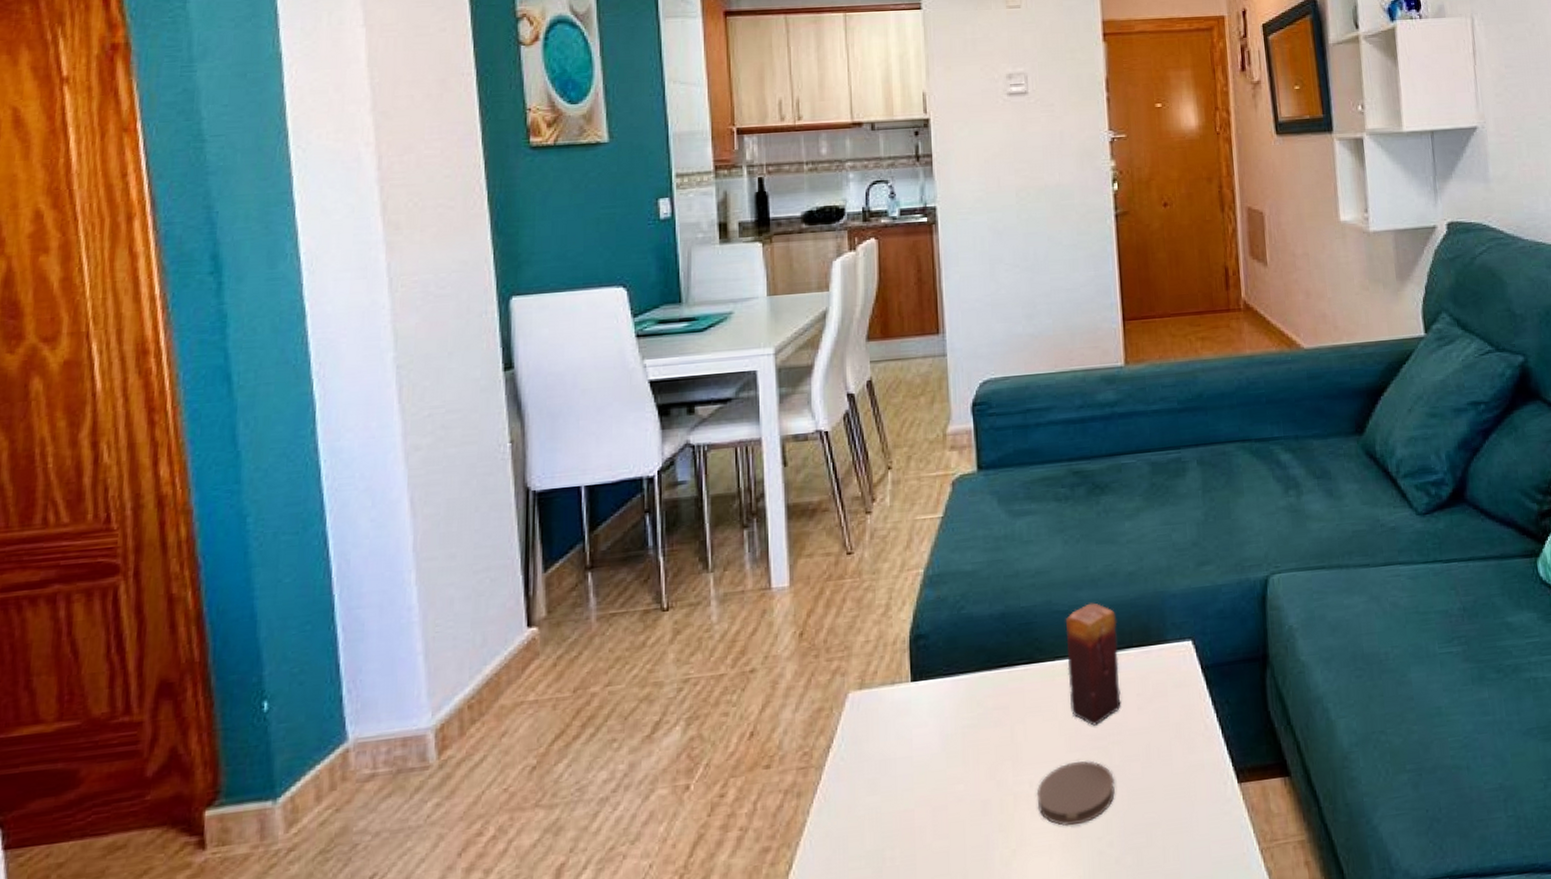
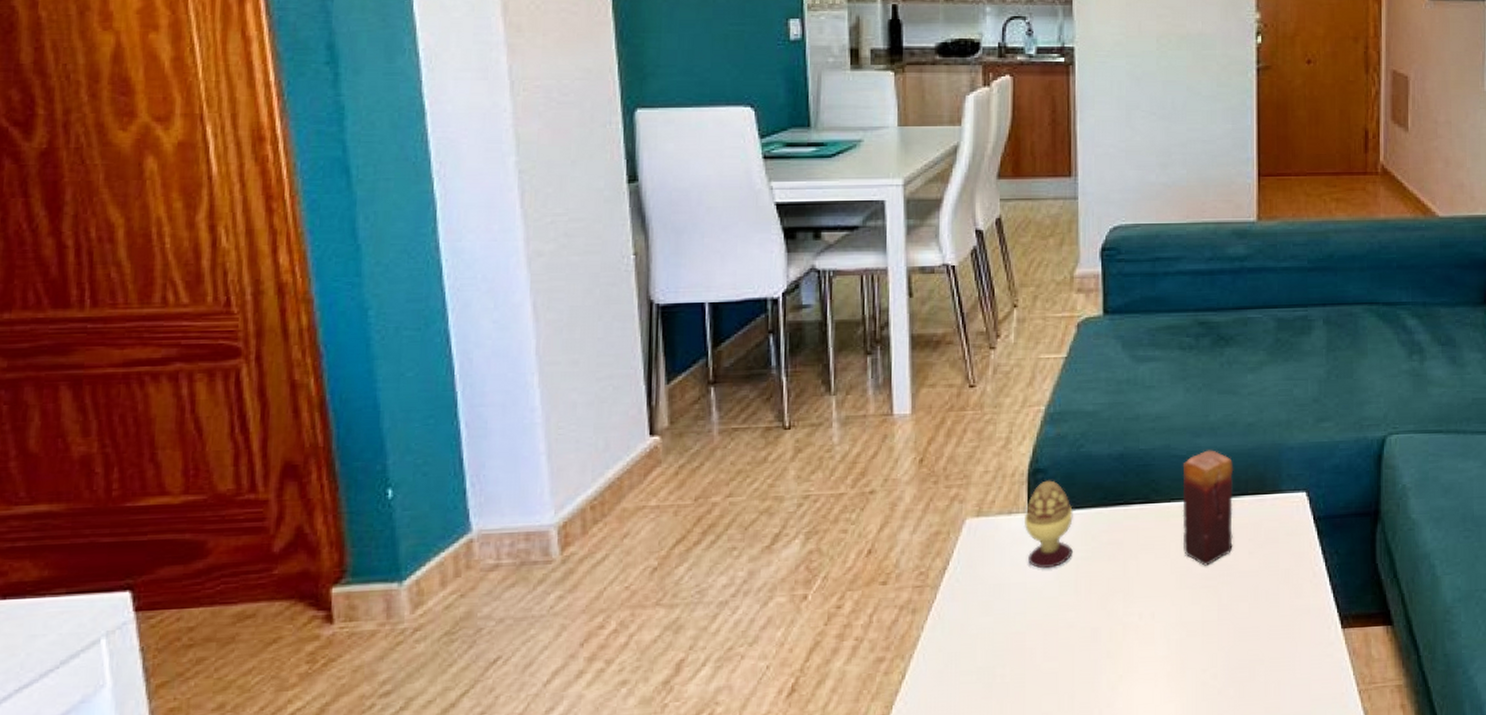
decorative egg: none [907,645,958,741] -> present [1023,480,1073,569]
coaster: present [1036,761,1115,827] -> none [1145,598,1221,657]

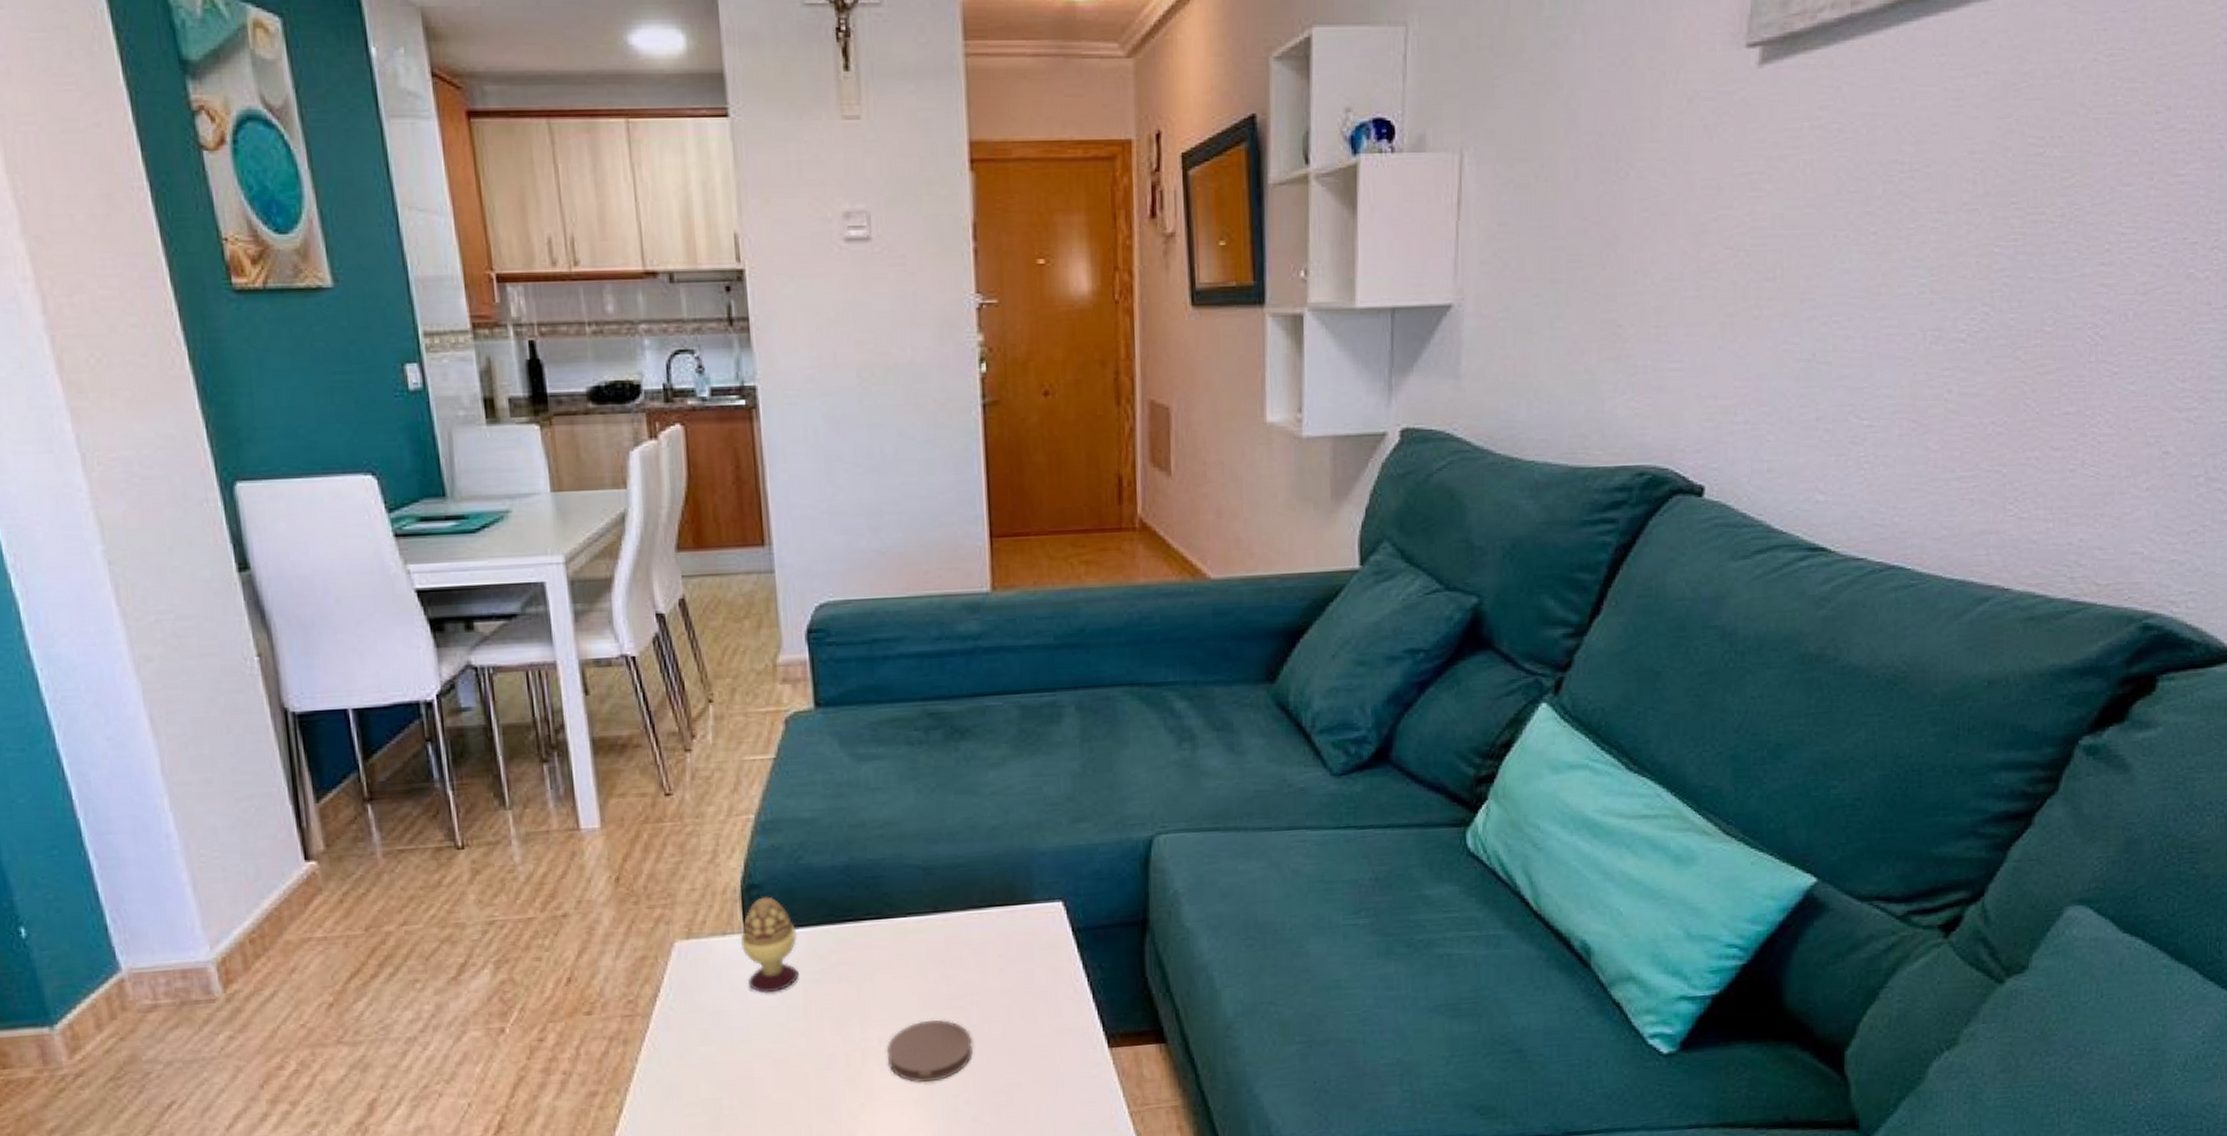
coaster: none [1145,598,1221,657] -> present [886,1020,973,1083]
candle: present [1182,450,1234,566] -> none [918,857,981,985]

